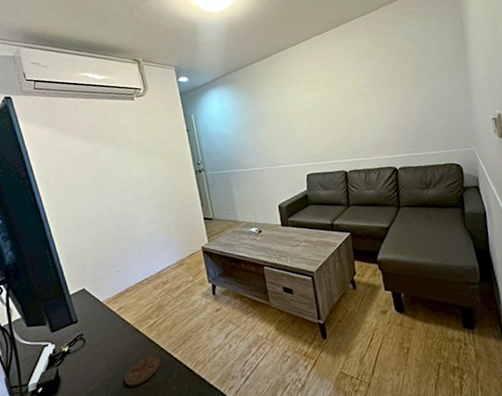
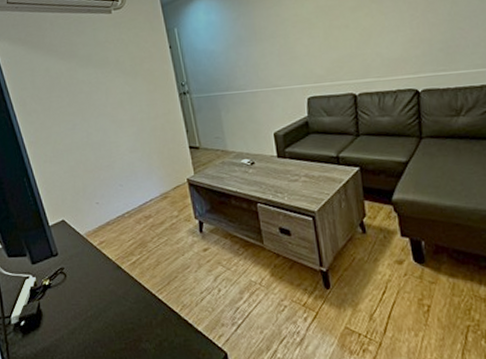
coaster: present [125,354,161,387] -> none [107,294,145,326]

